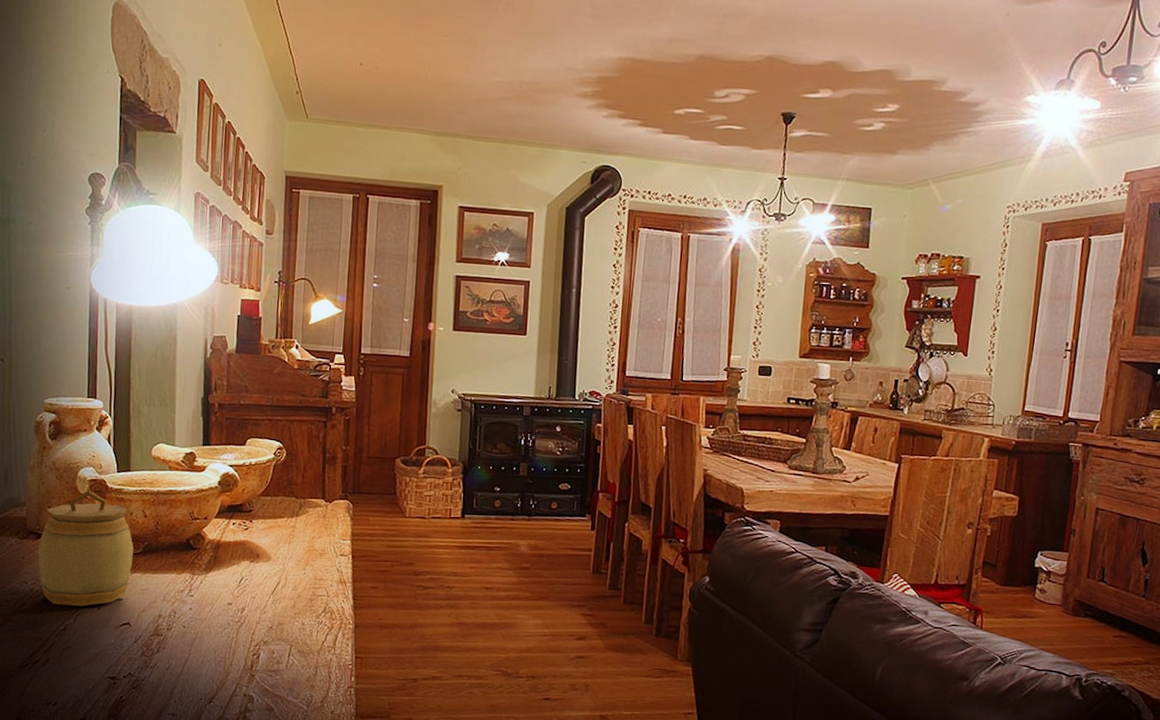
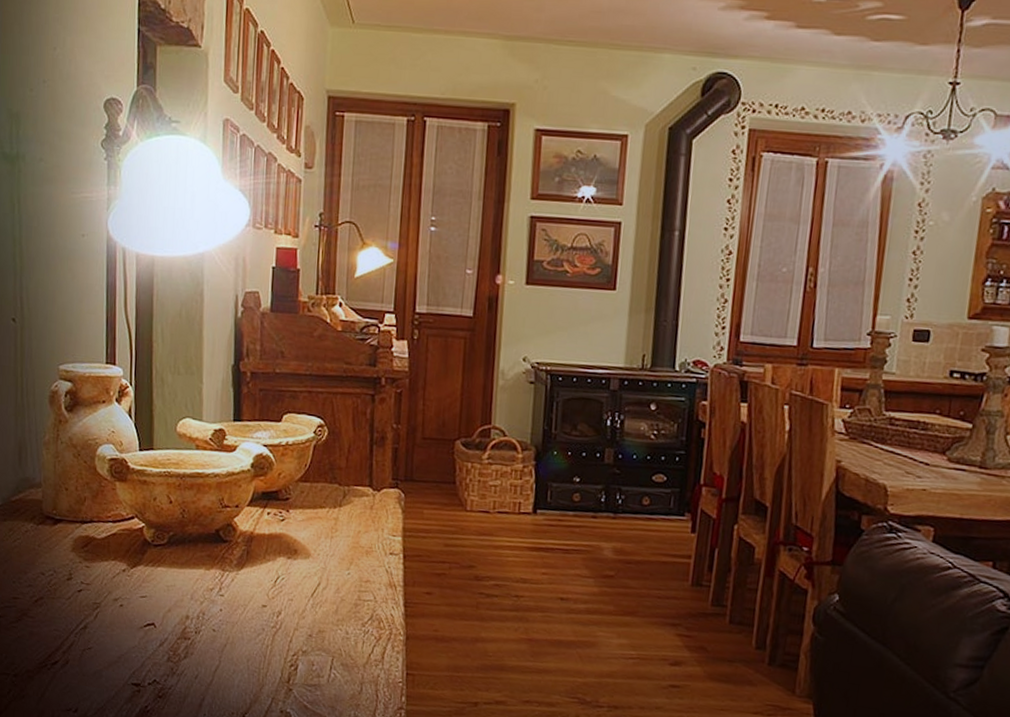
jar: present [37,490,134,607] -> none [55,470,158,603]

